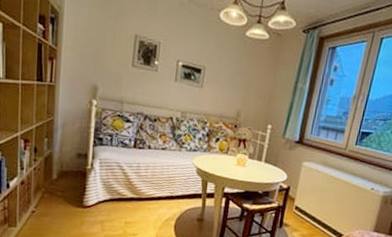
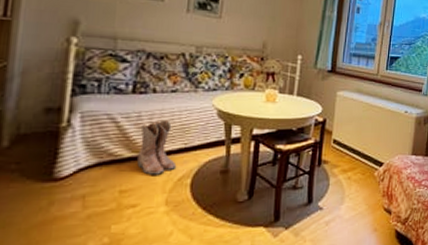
boots: none [137,171,165,214] -> present [137,120,177,175]

